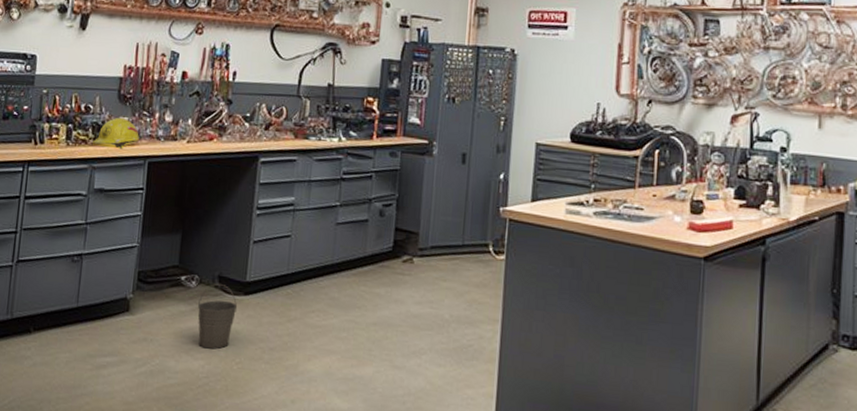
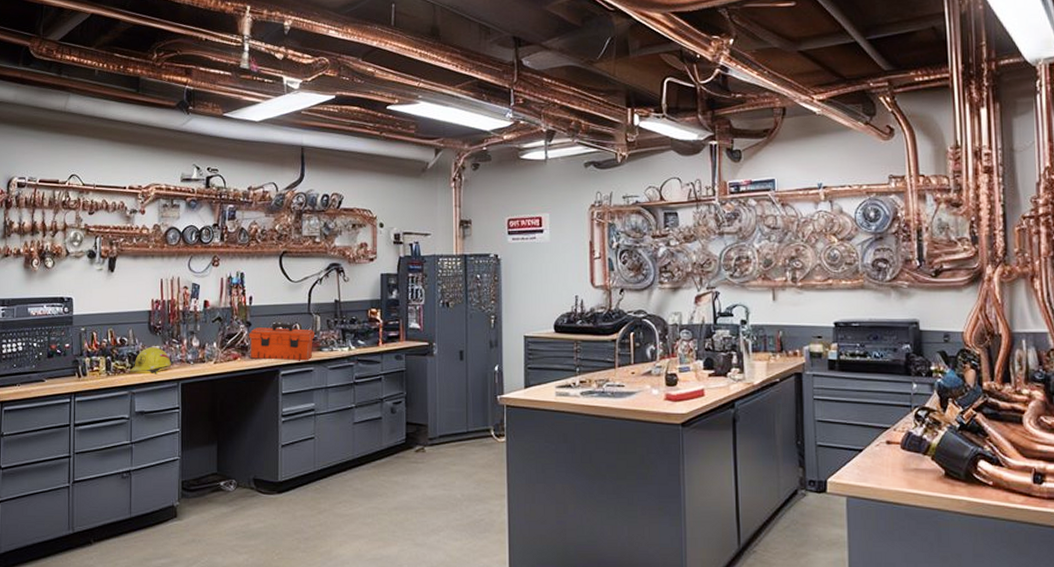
bucket: present [197,283,238,350] -> none [238,485,273,544]
toolbox: none [228,103,303,149] -> present [249,323,315,361]

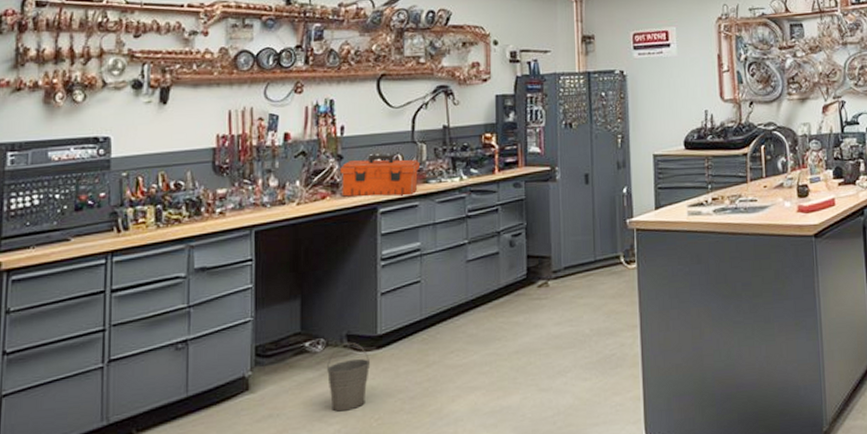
hard hat: present [129,346,172,375] -> none [186,189,243,224]
bucket: none [238,485,273,544] -> present [327,342,371,412]

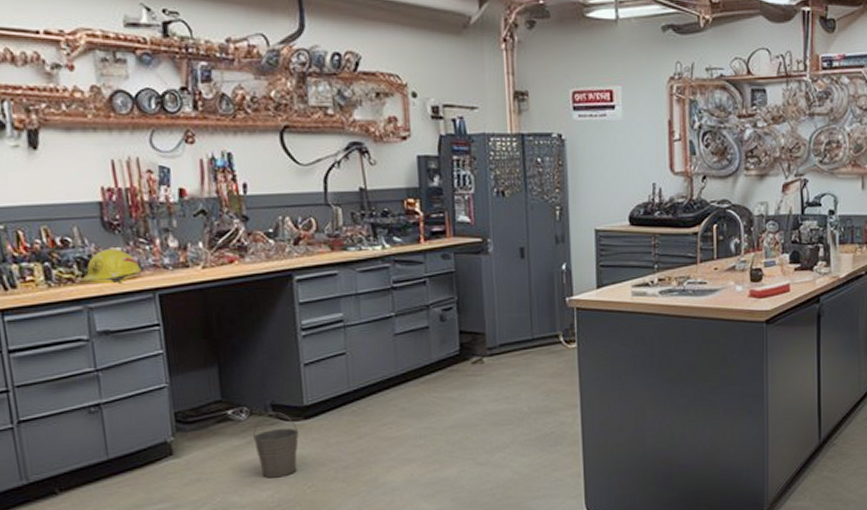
hard hat: none [186,189,243,224] -> present [80,248,142,285]
toolbox: present [340,154,421,197] -> none [247,216,337,263]

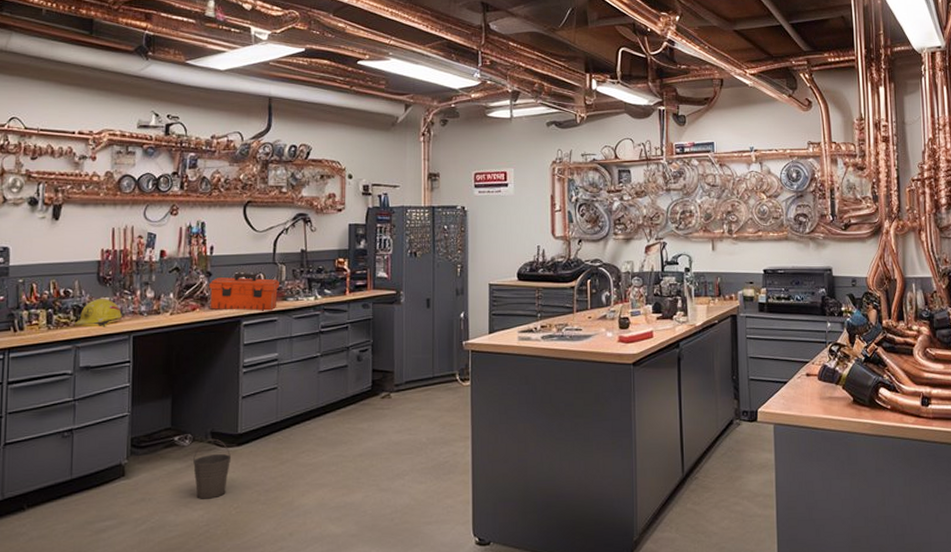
toolbox: none [247,216,337,263] -> present [209,272,280,311]

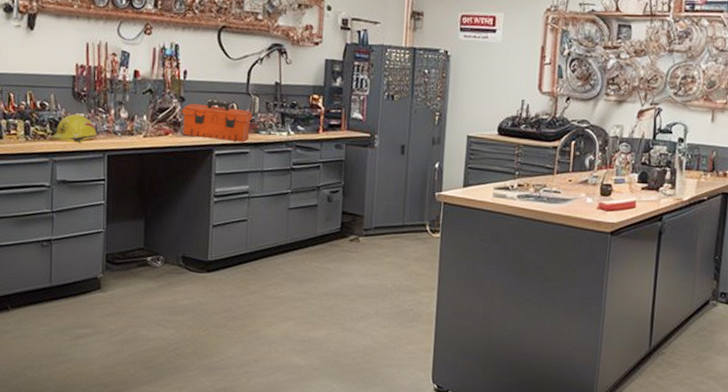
bucket: present [193,438,232,499] -> none [165,262,202,320]

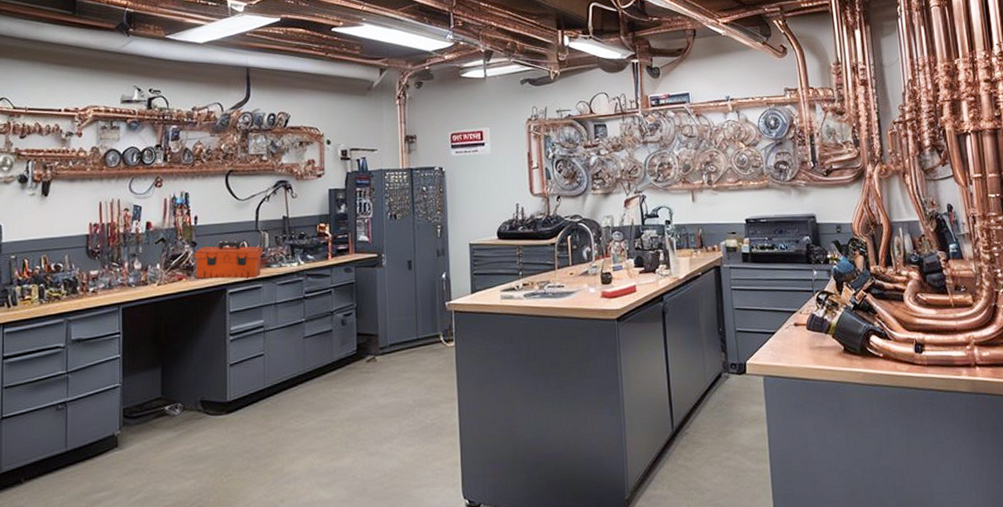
hard hat: present [50,113,98,144] -> none [65,271,112,301]

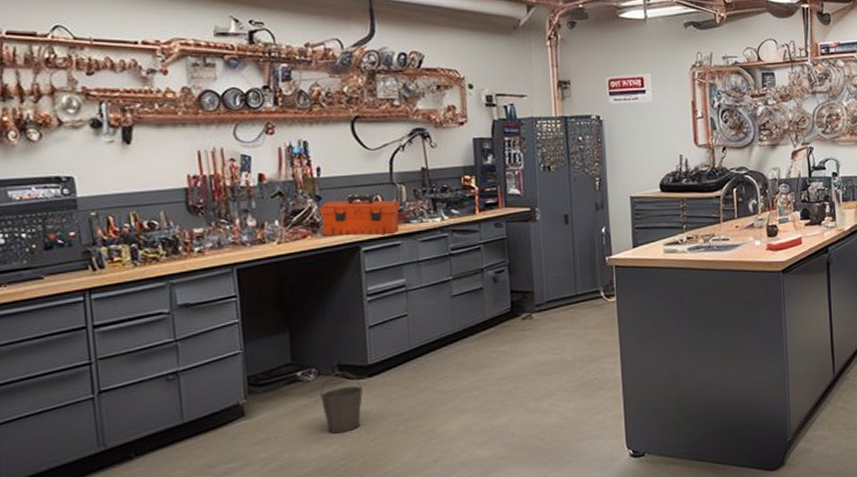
bucket: none [184,407,222,468] -> present [320,371,364,434]

